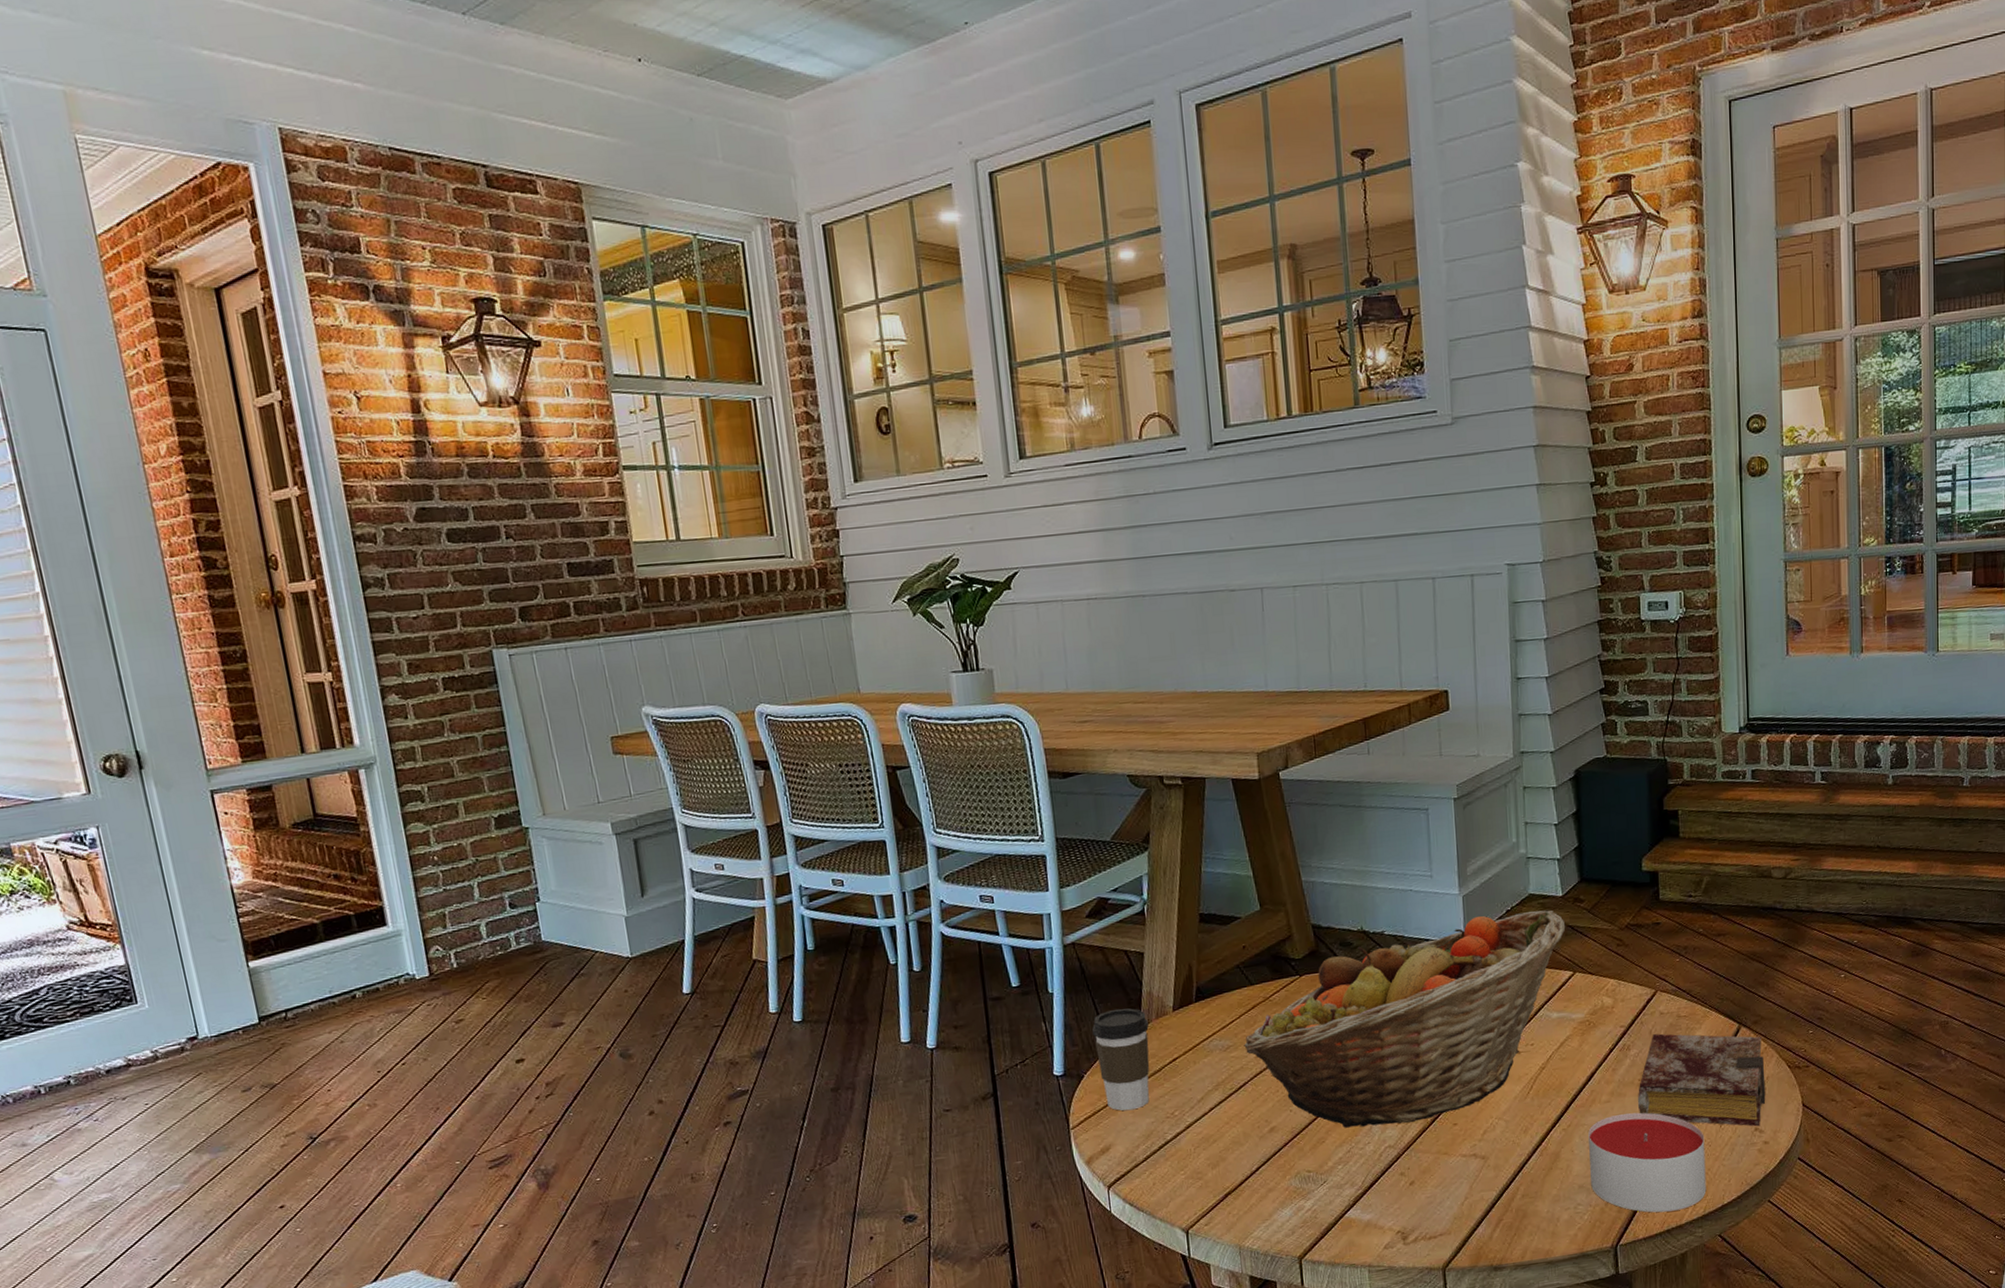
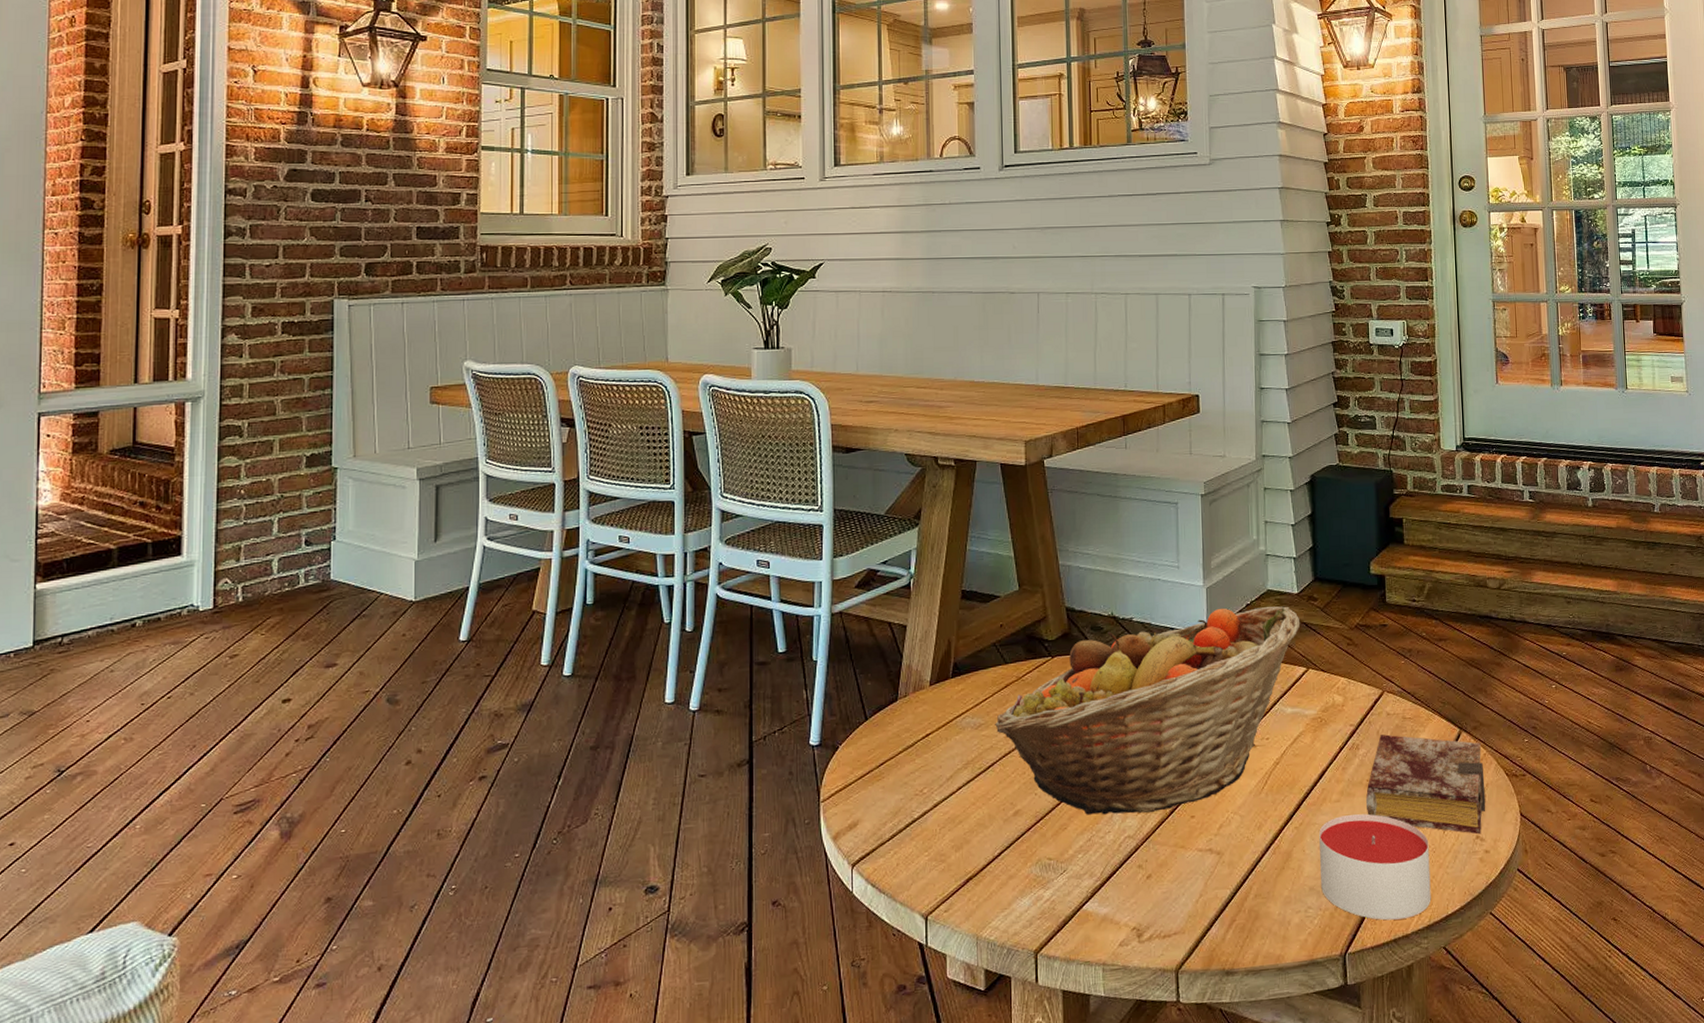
coffee cup: present [1092,1008,1150,1111] -> none [851,680,905,786]

